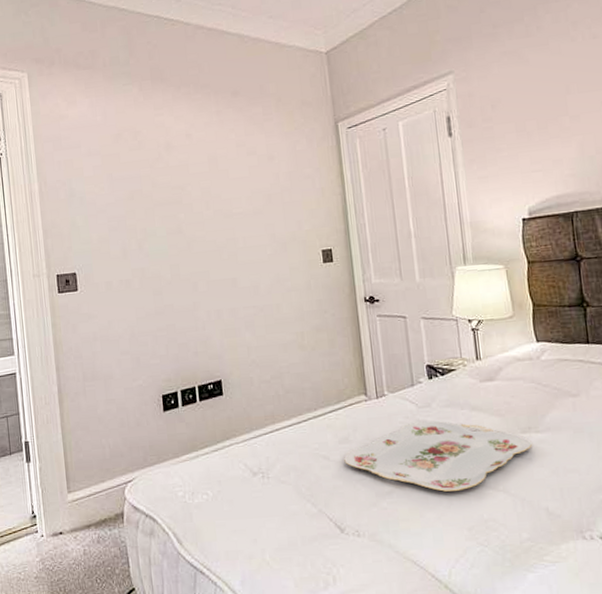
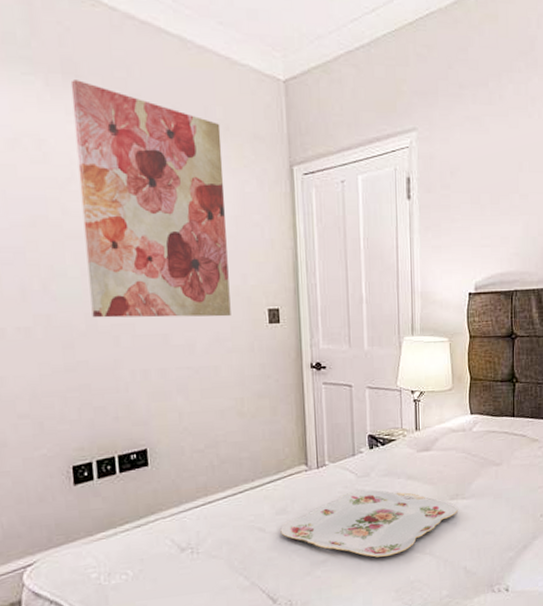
wall art: none [157,82,289,268] -> present [70,80,231,318]

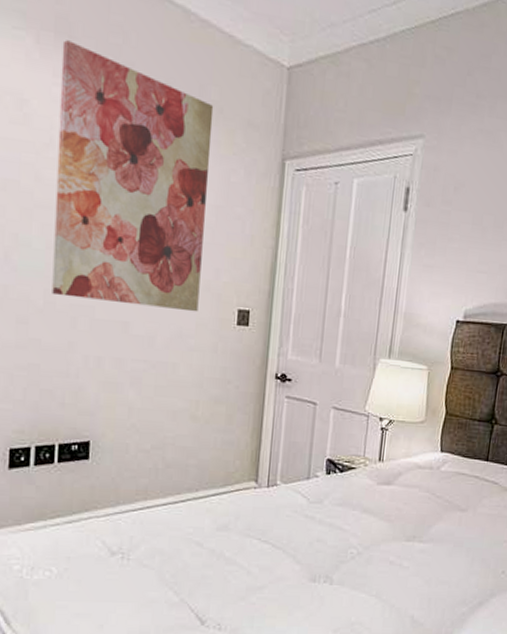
serving tray: present [280,490,459,558] -> none [219,517,414,592]

